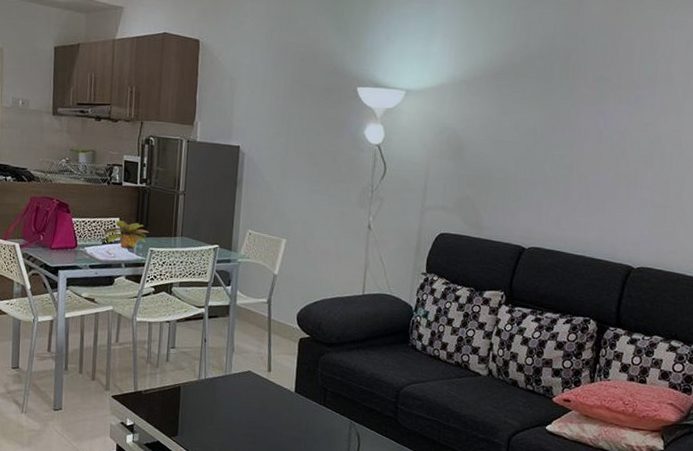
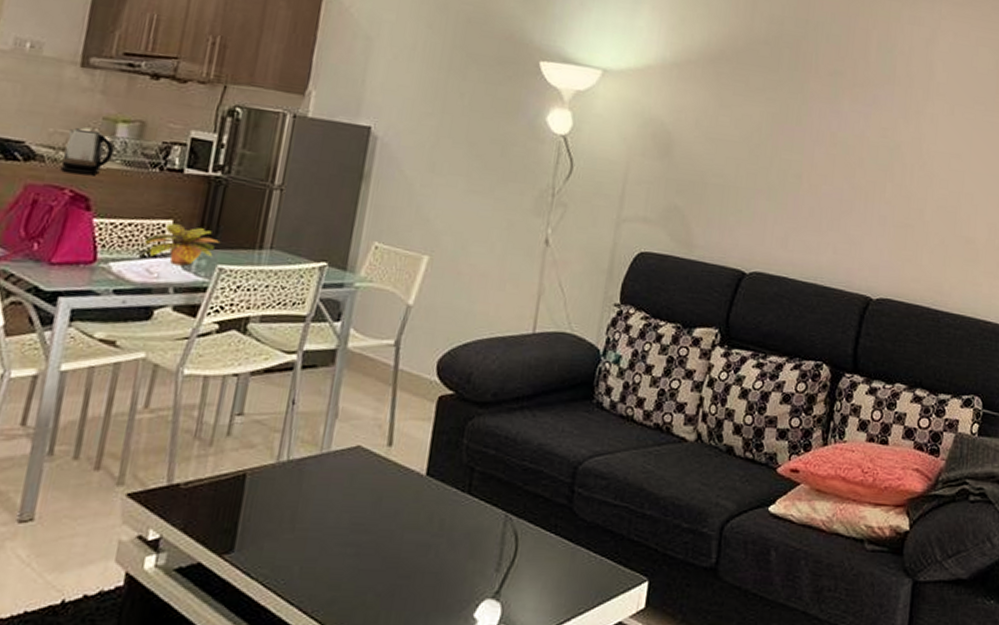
kettle: none [49,157,79,189] -> present [60,127,115,175]

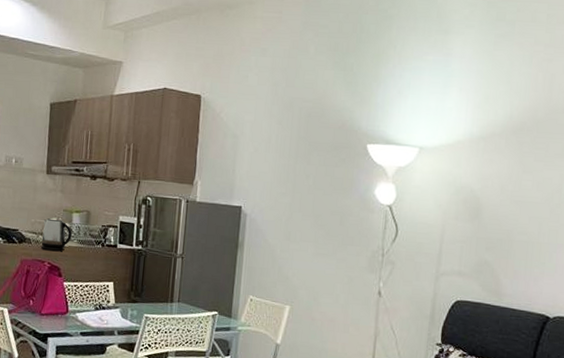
plant: present [141,223,221,266] -> none [95,285,145,315]

